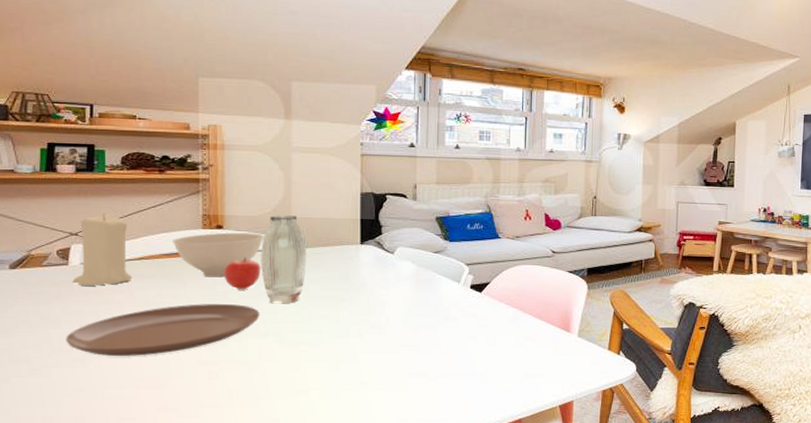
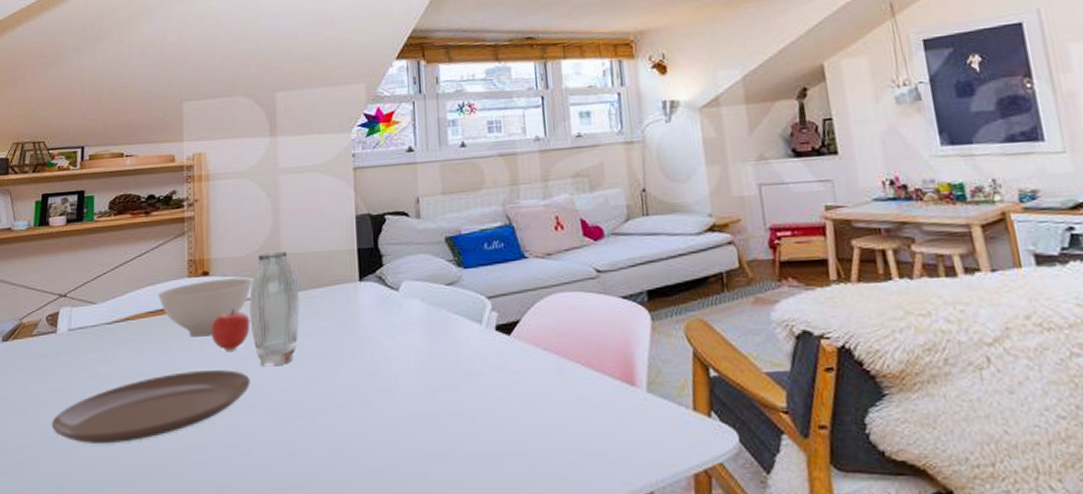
candle: present [72,213,133,286] -> none [59,268,118,357]

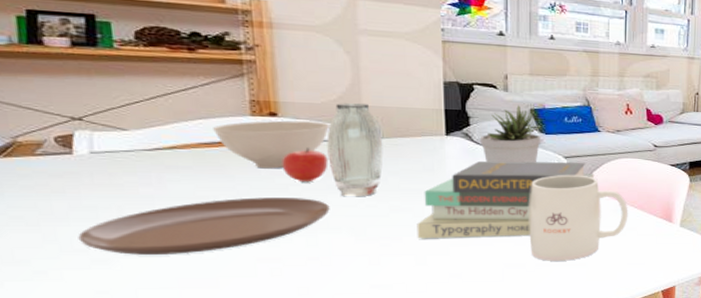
books: none [332,302,525,420] -> present [416,160,594,239]
potted plant: none [393,234,460,311] -> present [479,105,541,163]
mug: none [450,320,575,450] -> present [529,174,628,261]

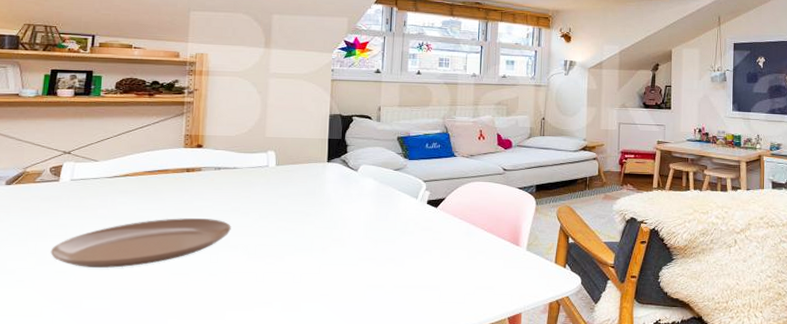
bowl: present [213,120,330,169] -> none [156,151,240,193]
fruit: present [281,148,328,183] -> none [200,174,235,205]
vase: present [326,103,384,197] -> none [235,135,278,218]
books: present [416,160,594,239] -> none [296,184,449,258]
potted plant: present [479,105,541,163] -> none [354,134,406,187]
mug: present [529,174,628,261] -> none [389,197,479,283]

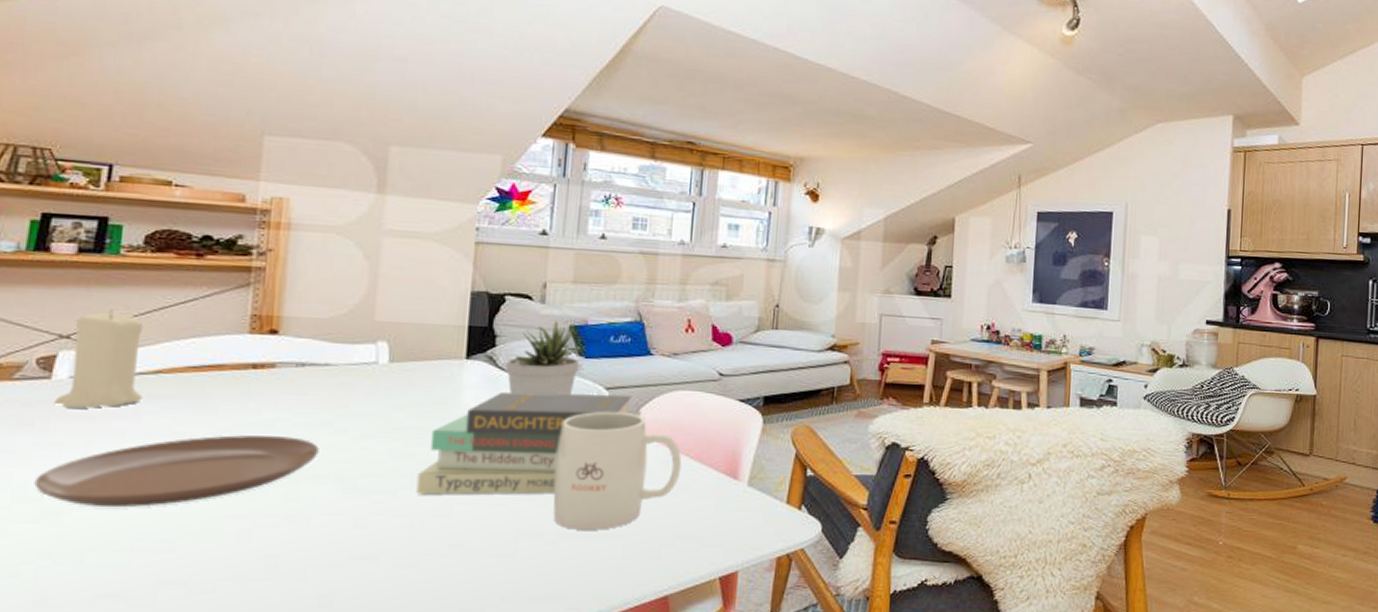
candle: none [61,133,117,201] -> present [54,309,144,408]
books: none [296,184,449,258] -> present [416,391,641,495]
potted plant: none [354,134,406,187] -> present [505,321,581,395]
mug: none [389,197,479,283] -> present [553,411,682,530]

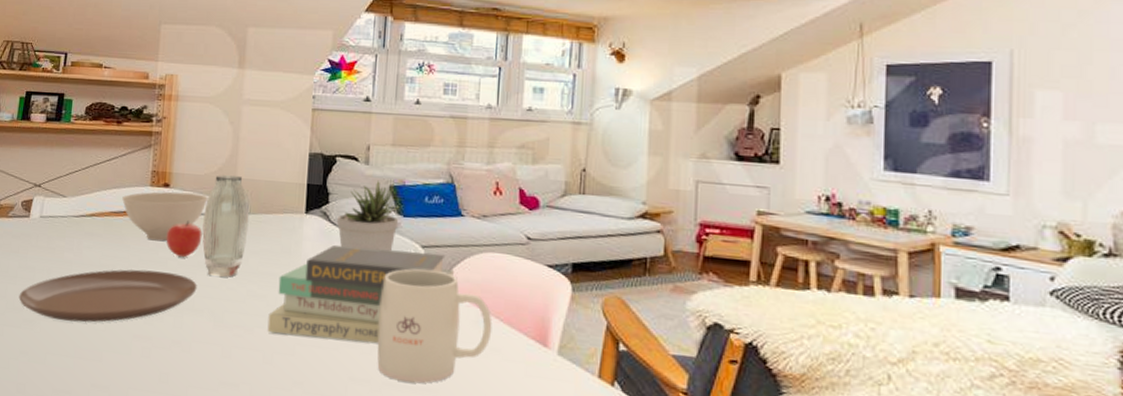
candle: present [54,309,144,408] -> none [31,164,84,242]
bowl: none [205,339,335,400] -> present [122,191,209,242]
fruit: none [273,373,326,417] -> present [166,221,202,258]
vase: none [326,318,392,437] -> present [202,175,249,278]

